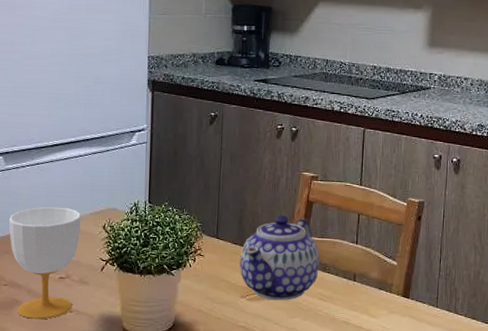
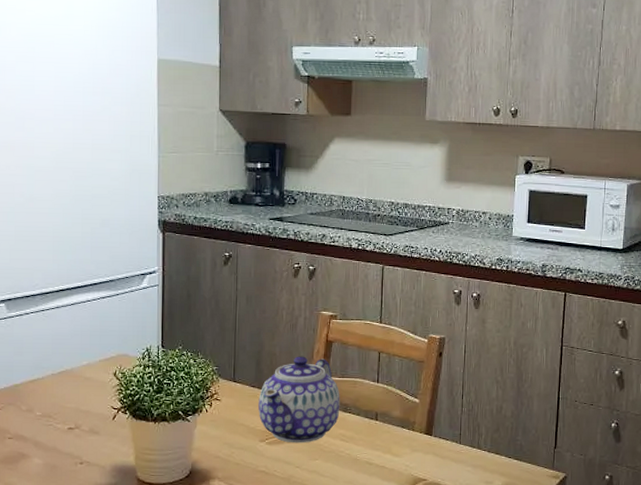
cup: present [8,206,81,320] -> none [12,354,91,473]

